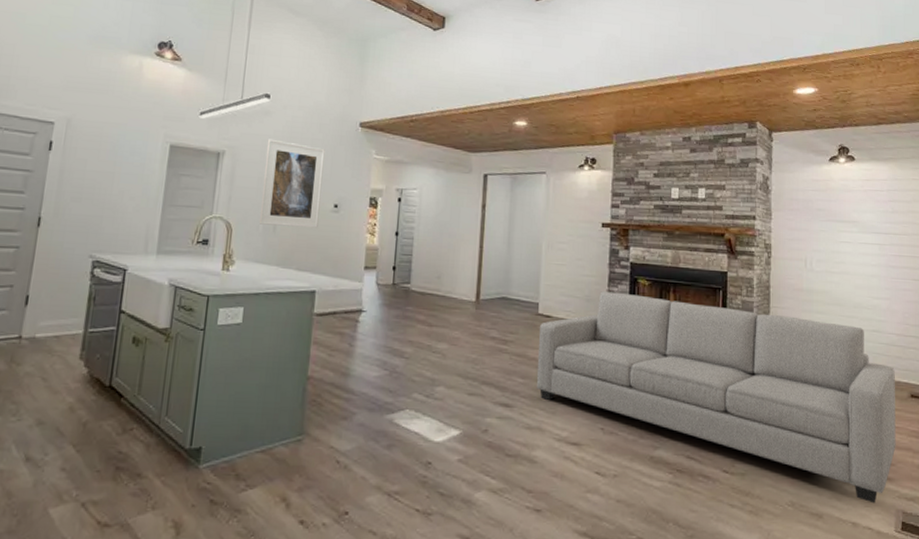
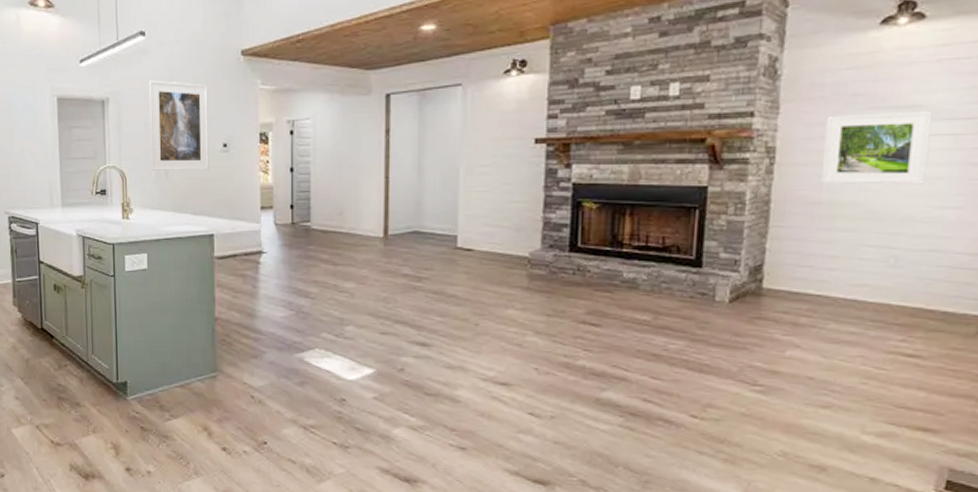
sofa: present [536,291,896,504] -> none [456,219,960,458]
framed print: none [802,223,866,280] -> present [821,110,933,185]

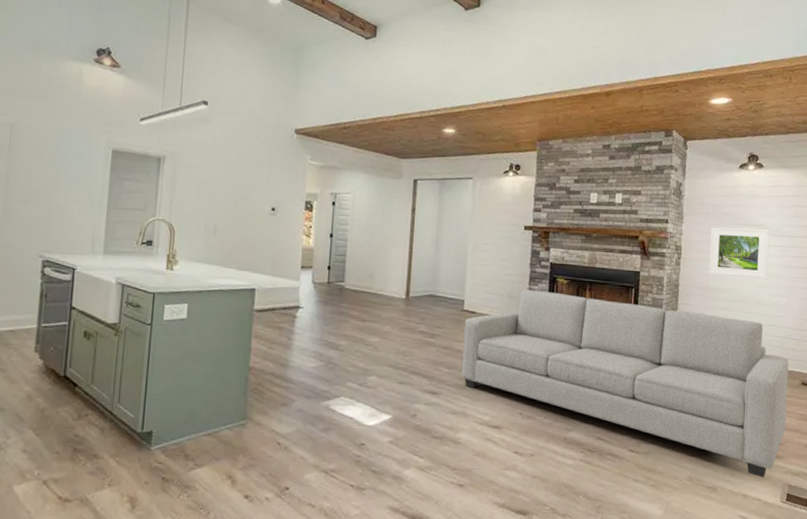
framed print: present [148,80,209,171] -> none [200,144,262,230]
sofa: none [456,219,960,458] -> present [461,289,789,478]

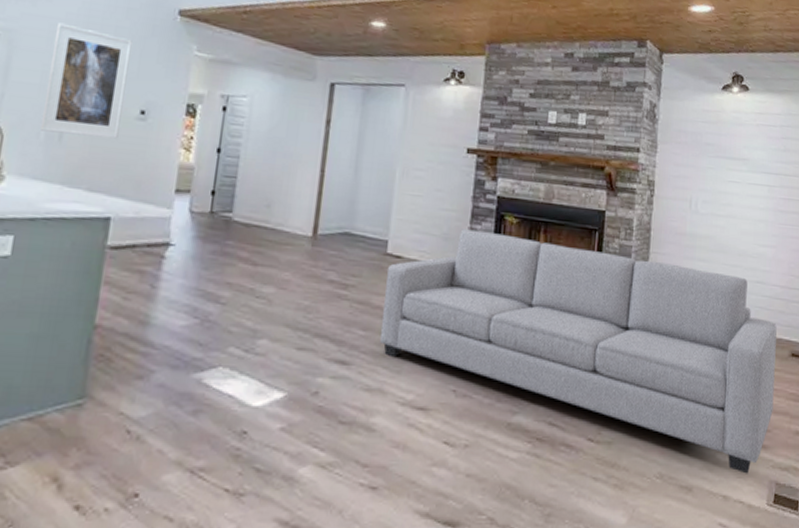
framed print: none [200,144,262,230] -> present [39,22,133,139]
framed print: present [709,227,770,279] -> none [686,159,756,225]

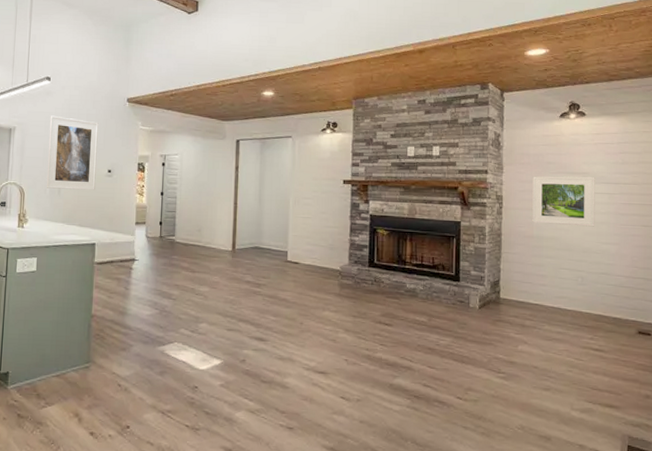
sofa: present [379,229,777,474] -> none [286,240,623,429]
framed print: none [686,159,756,225] -> present [532,176,595,227]

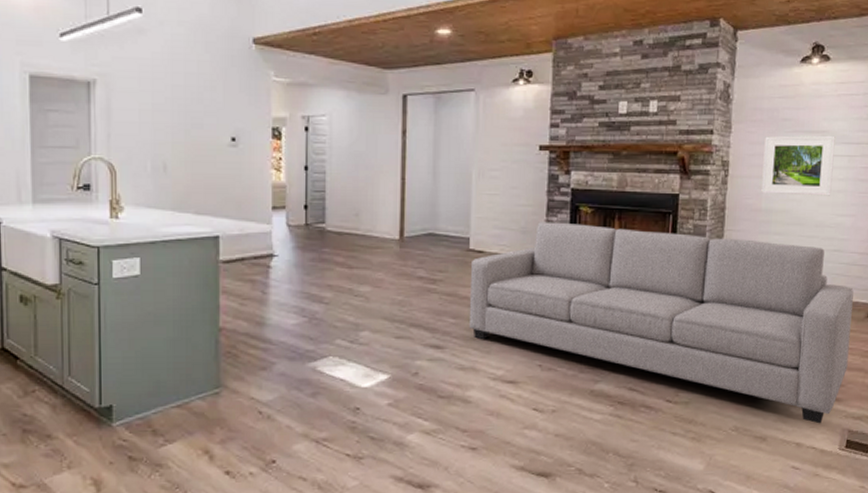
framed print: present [46,115,99,190] -> none [145,62,215,166]
sofa: none [286,240,623,429] -> present [468,222,854,424]

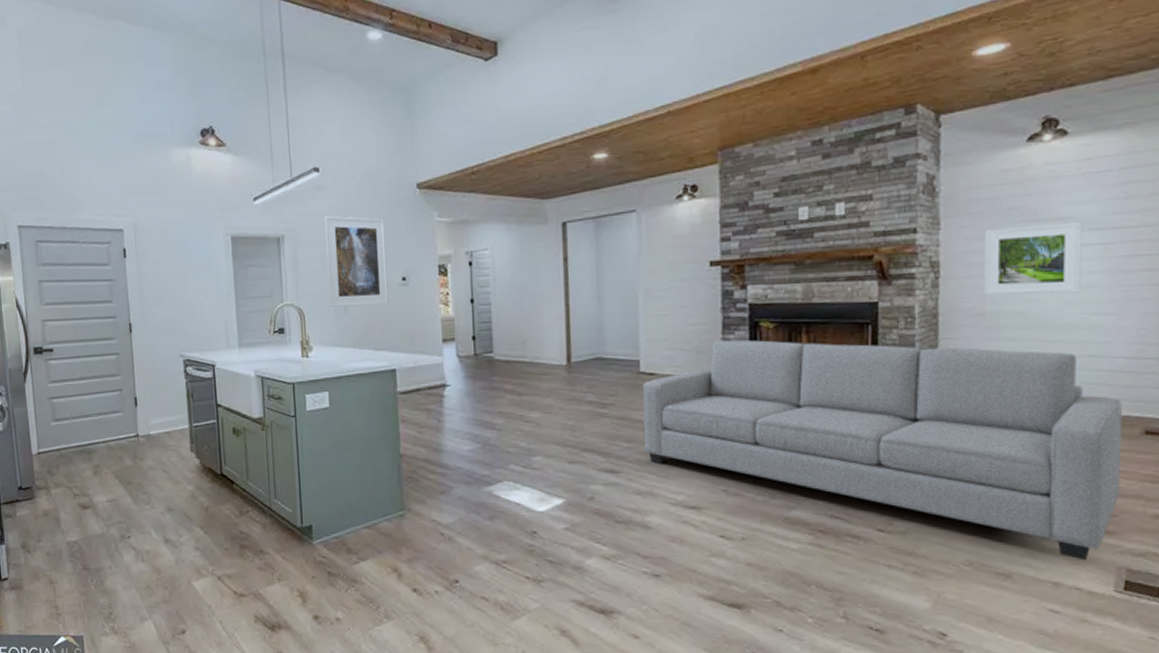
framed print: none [145,62,215,166] -> present [324,215,389,307]

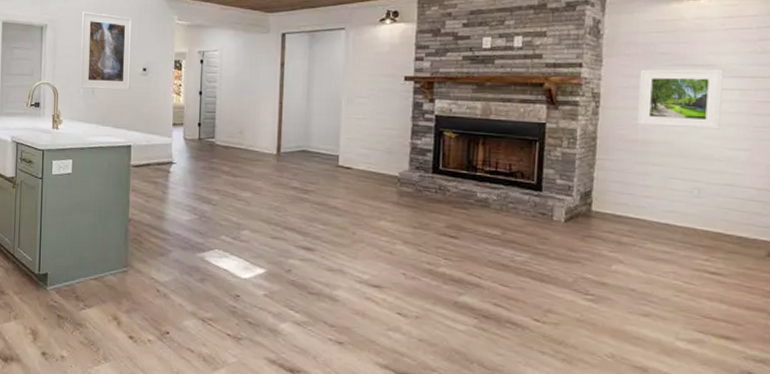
sofa: present [643,339,1122,561] -> none [337,144,751,362]

